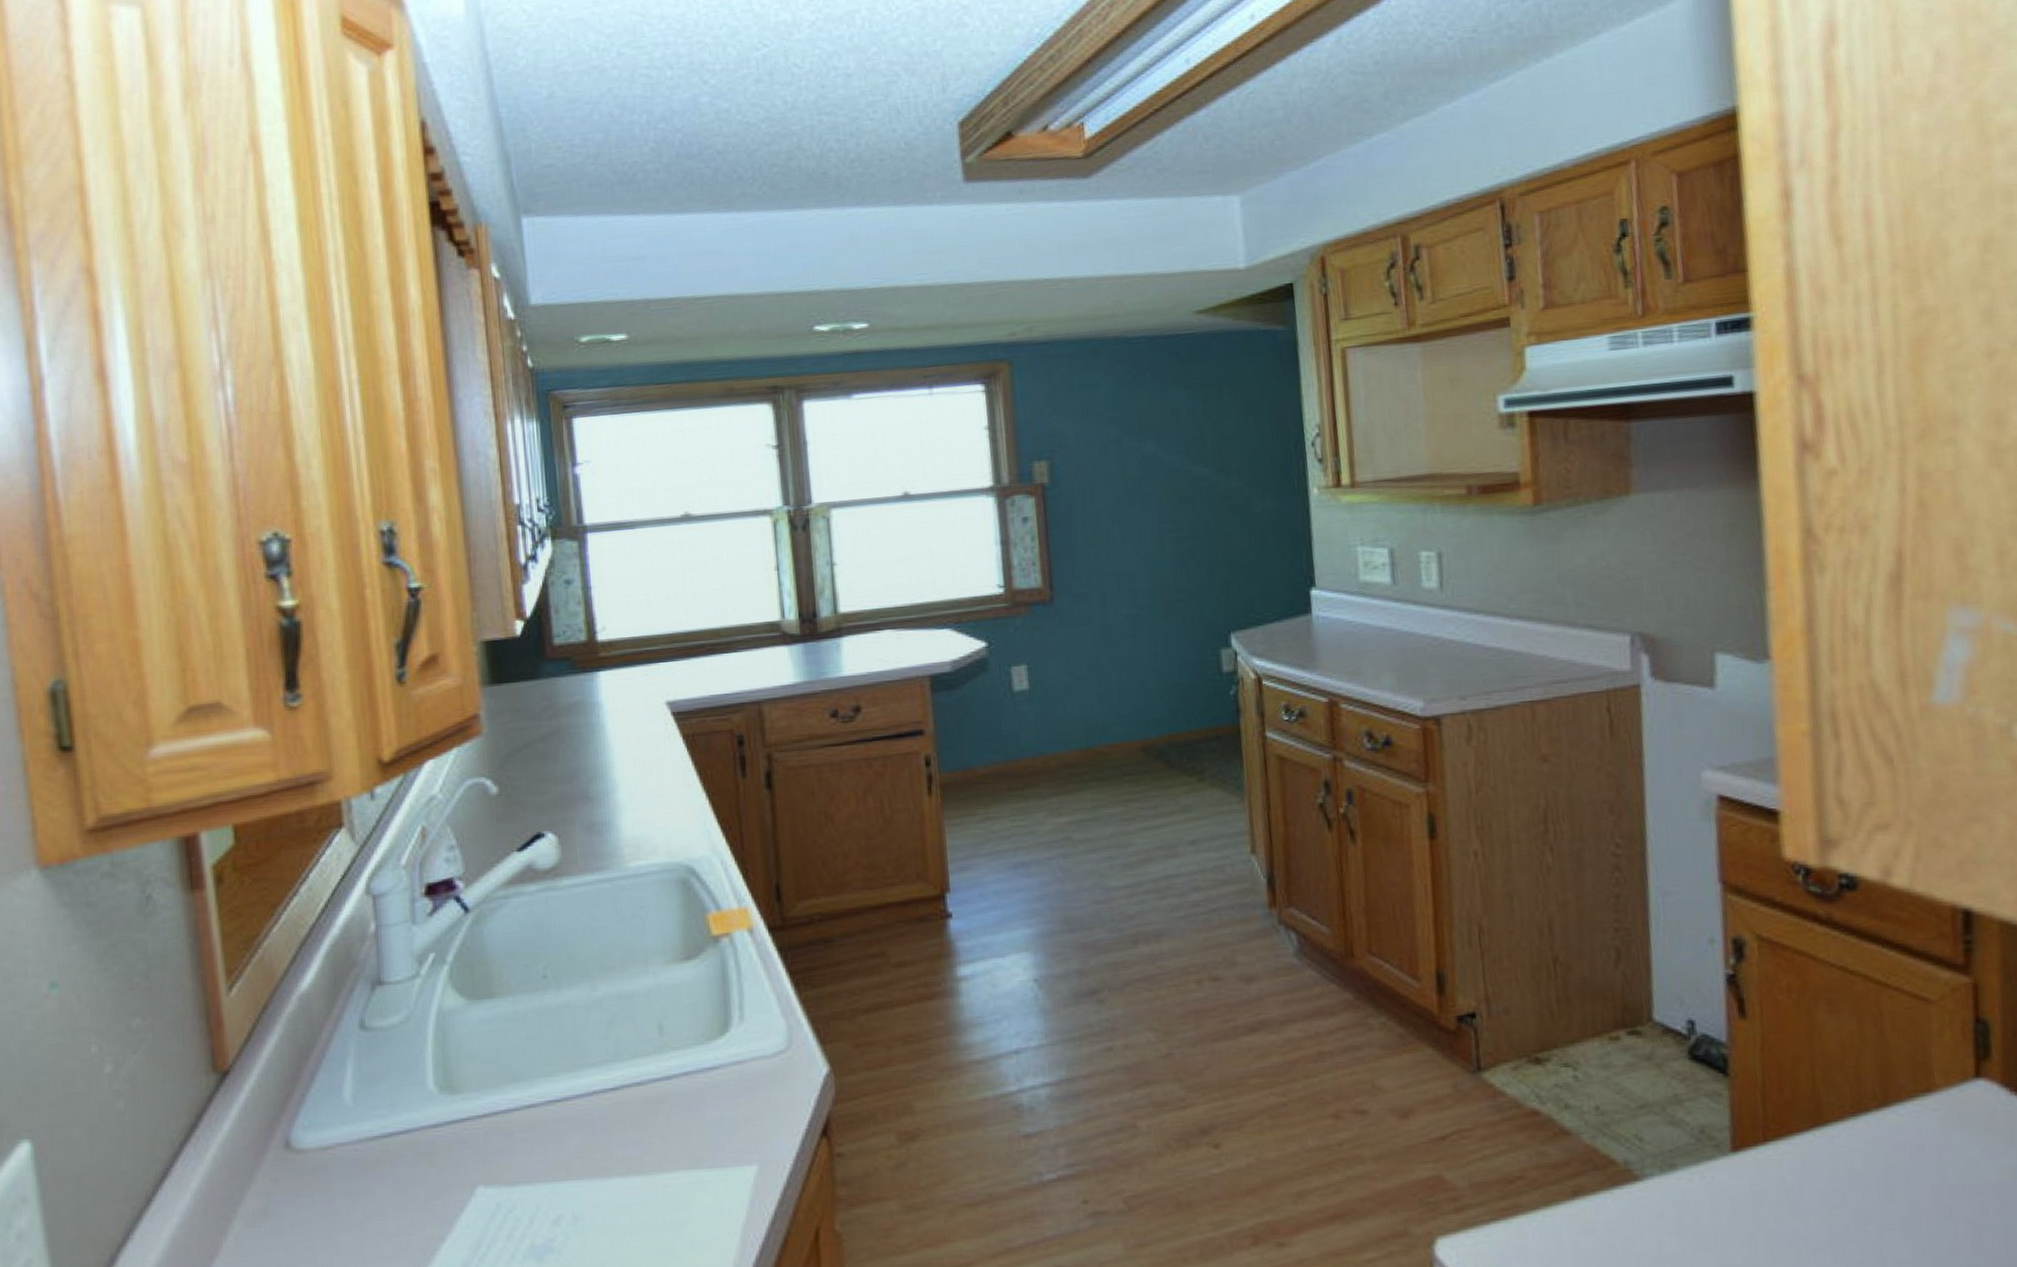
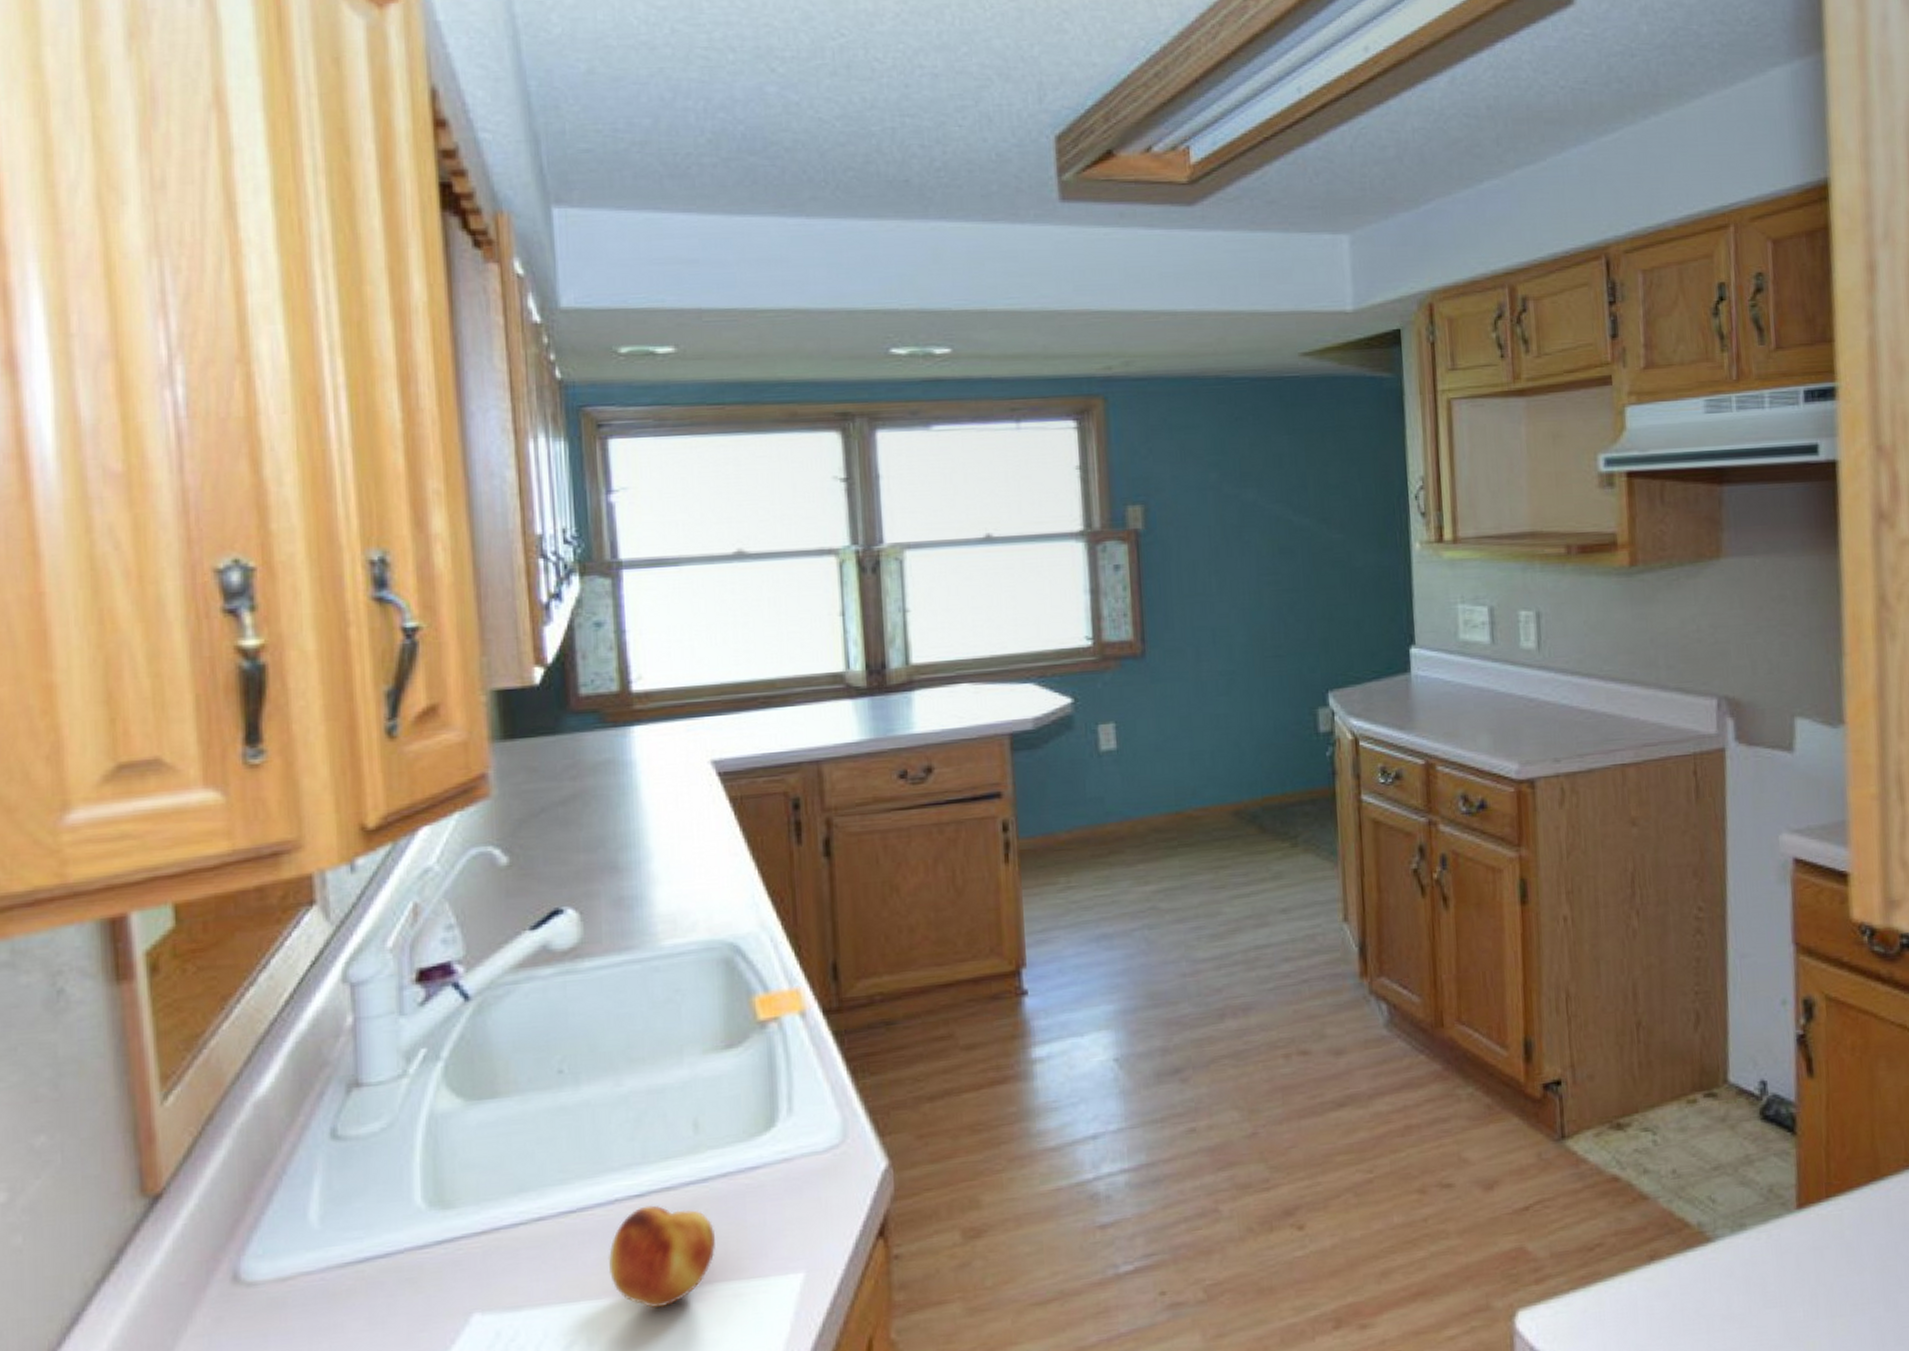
fruit: none [588,1098,680,1191] -> present [608,1205,715,1309]

